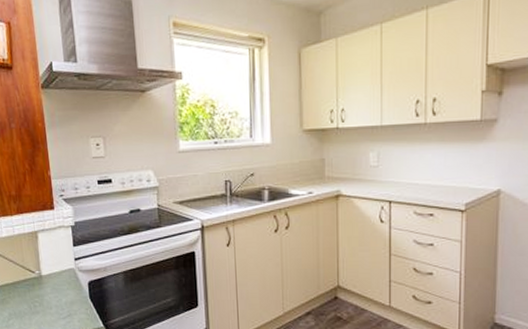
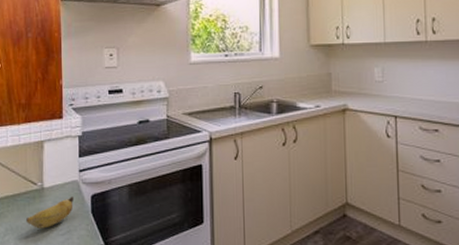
banana: none [28,283,72,313] -> present [26,196,74,229]

